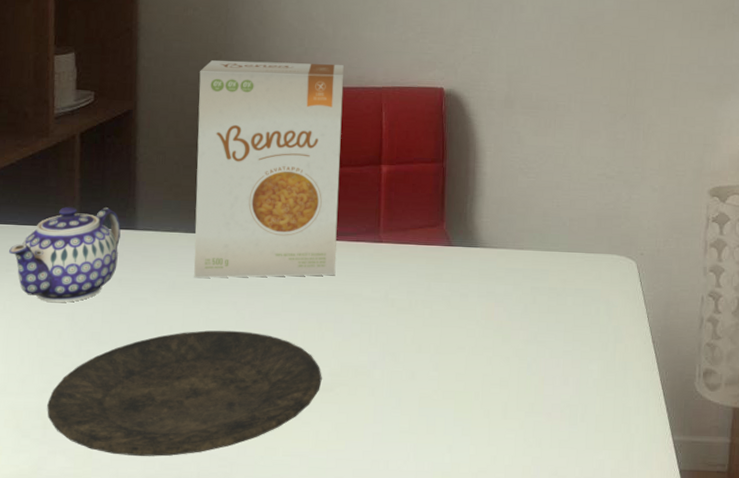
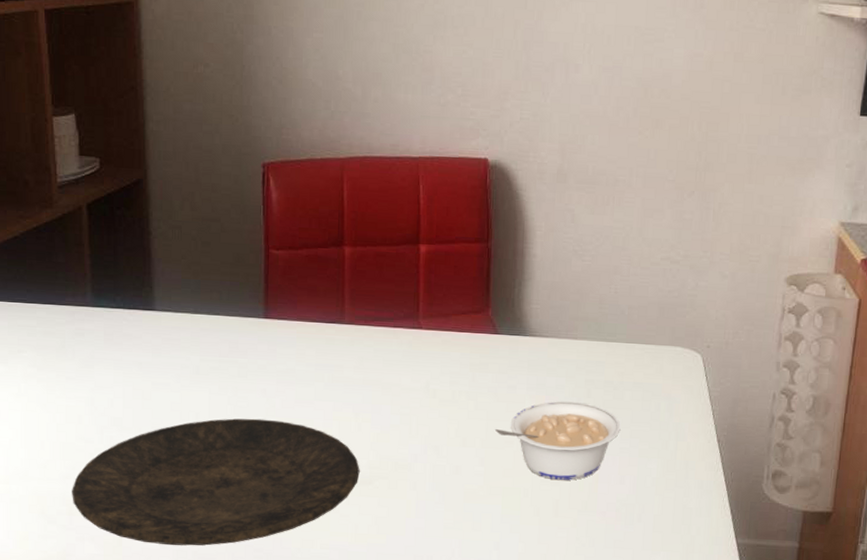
teapot: present [8,206,121,303] -> none [19,284,138,386]
food box: present [194,60,344,278] -> none [214,124,376,364]
legume: none [448,308,564,383] -> present [494,401,621,480]

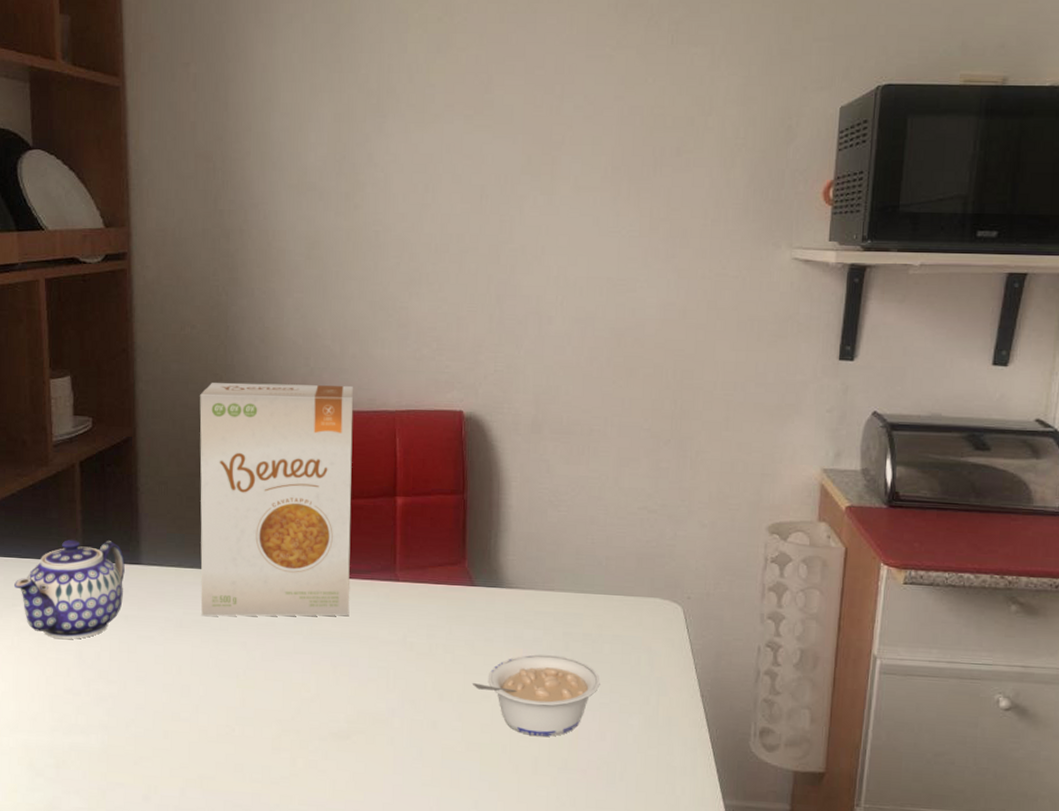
teapot: none [19,284,138,386] -> present [13,539,125,640]
plate: present [72,418,360,546] -> none [59,671,338,801]
food box: none [214,124,376,364] -> present [199,382,354,617]

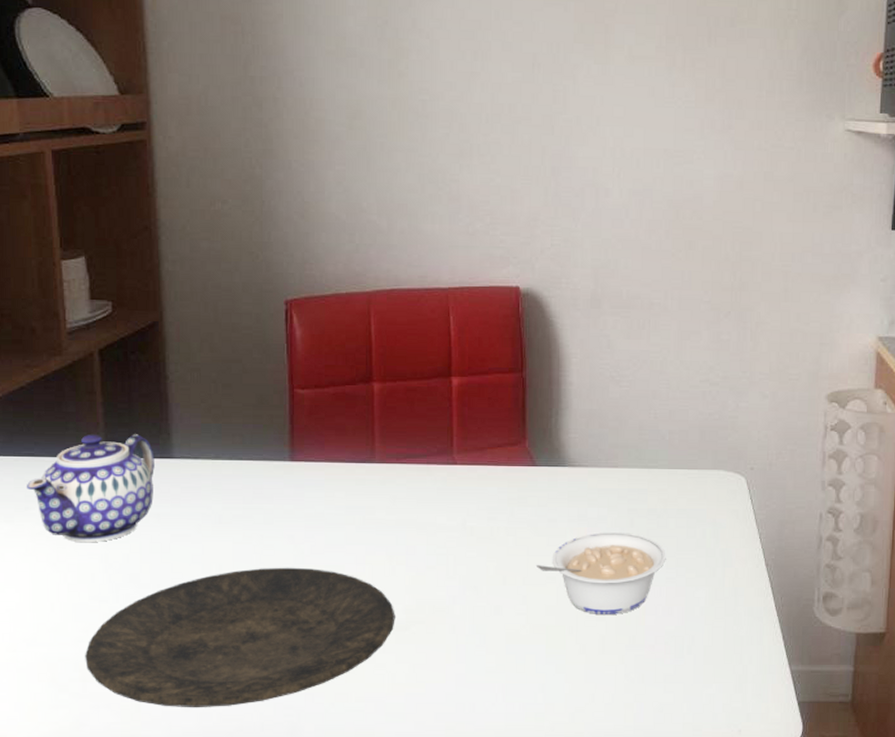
plate: none [59,671,338,801] -> present [85,567,395,708]
food box: present [199,382,354,617] -> none [234,261,404,511]

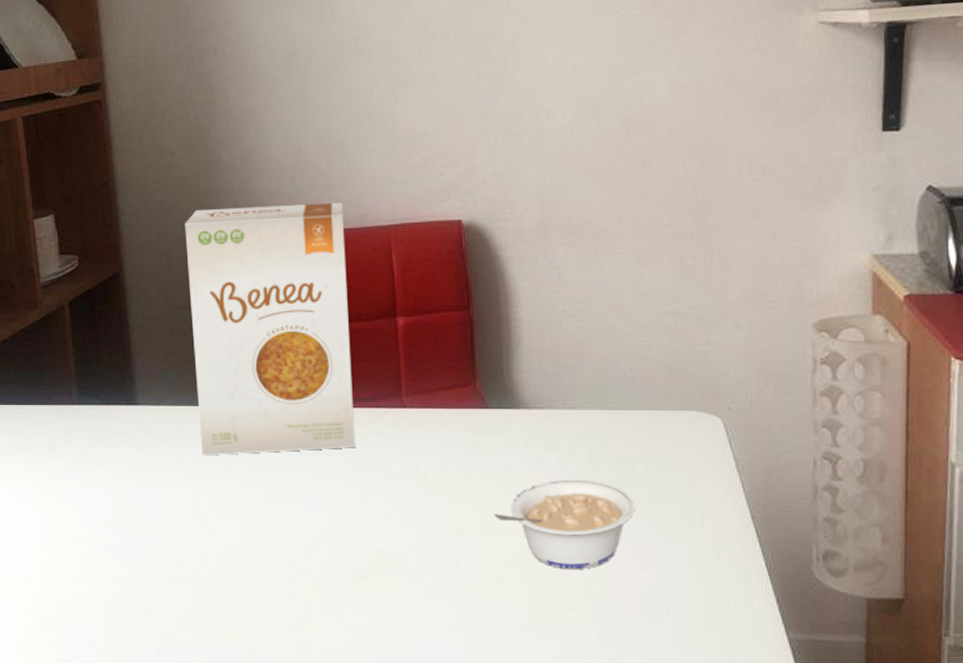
teapot: present [26,433,155,543] -> none [12,382,121,487]
plate: present [85,567,395,708] -> none [67,512,352,651]
food box: none [234,261,404,511] -> present [185,202,355,456]

